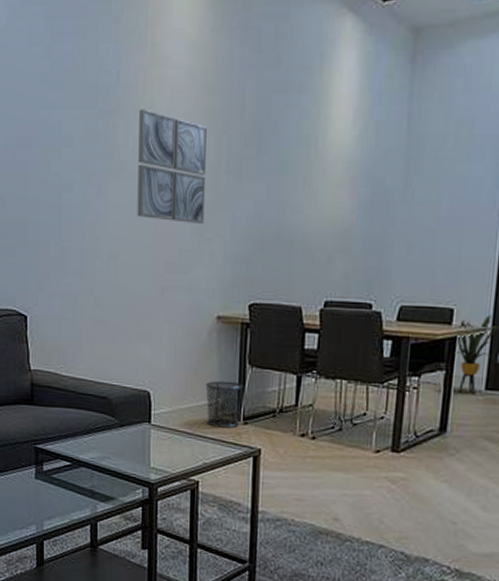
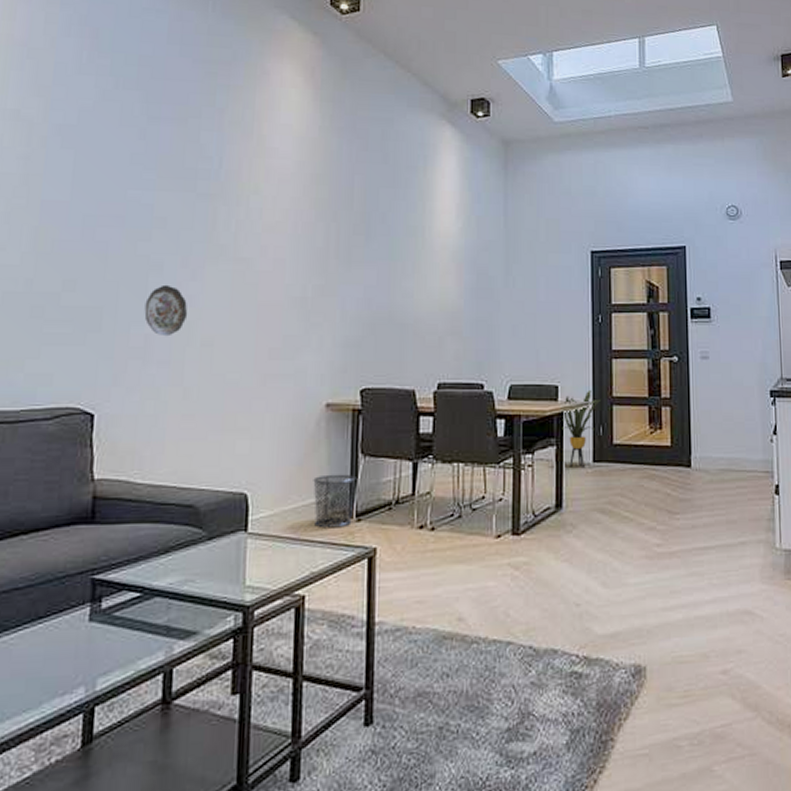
decorative plate: none [60,201,96,250] -> present [144,284,188,337]
wall art: present [137,109,208,225] -> none [237,195,316,309]

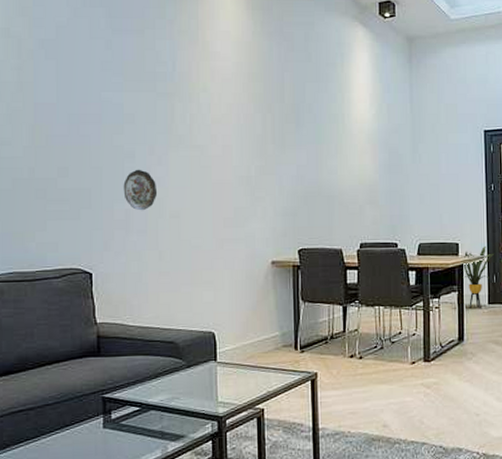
waste bin: present [313,474,357,528] -> none [265,316,299,358]

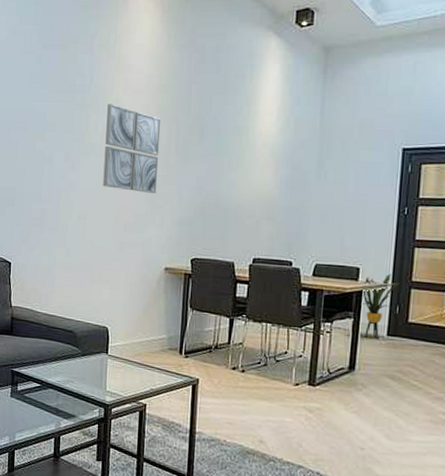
decorative plate: present [123,169,158,211] -> none [41,173,69,211]
wall art: none [194,93,256,186] -> present [103,104,161,194]

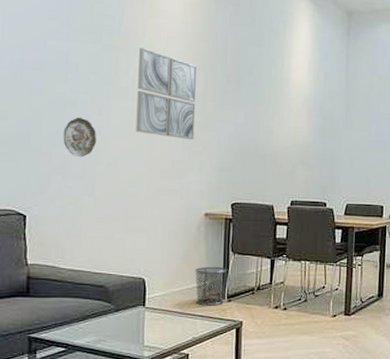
decorative plate: none [41,173,69,211] -> present [63,117,97,158]
waste bin: none [154,320,186,360] -> present [195,266,228,306]

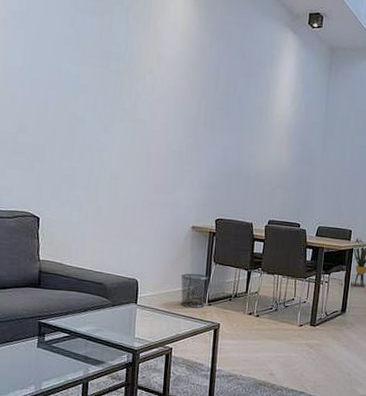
decorative plate: present [63,117,97,158] -> none [72,133,102,170]
wall art: present [136,47,198,140] -> none [135,73,192,160]

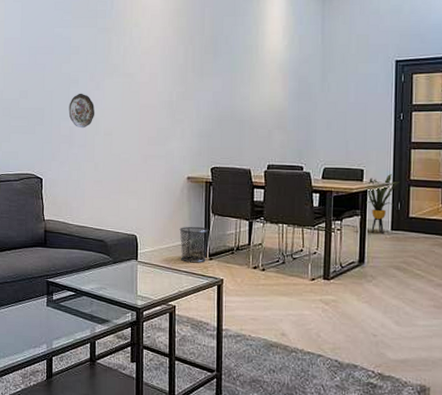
decorative plate: none [72,133,102,170] -> present [68,93,95,129]

